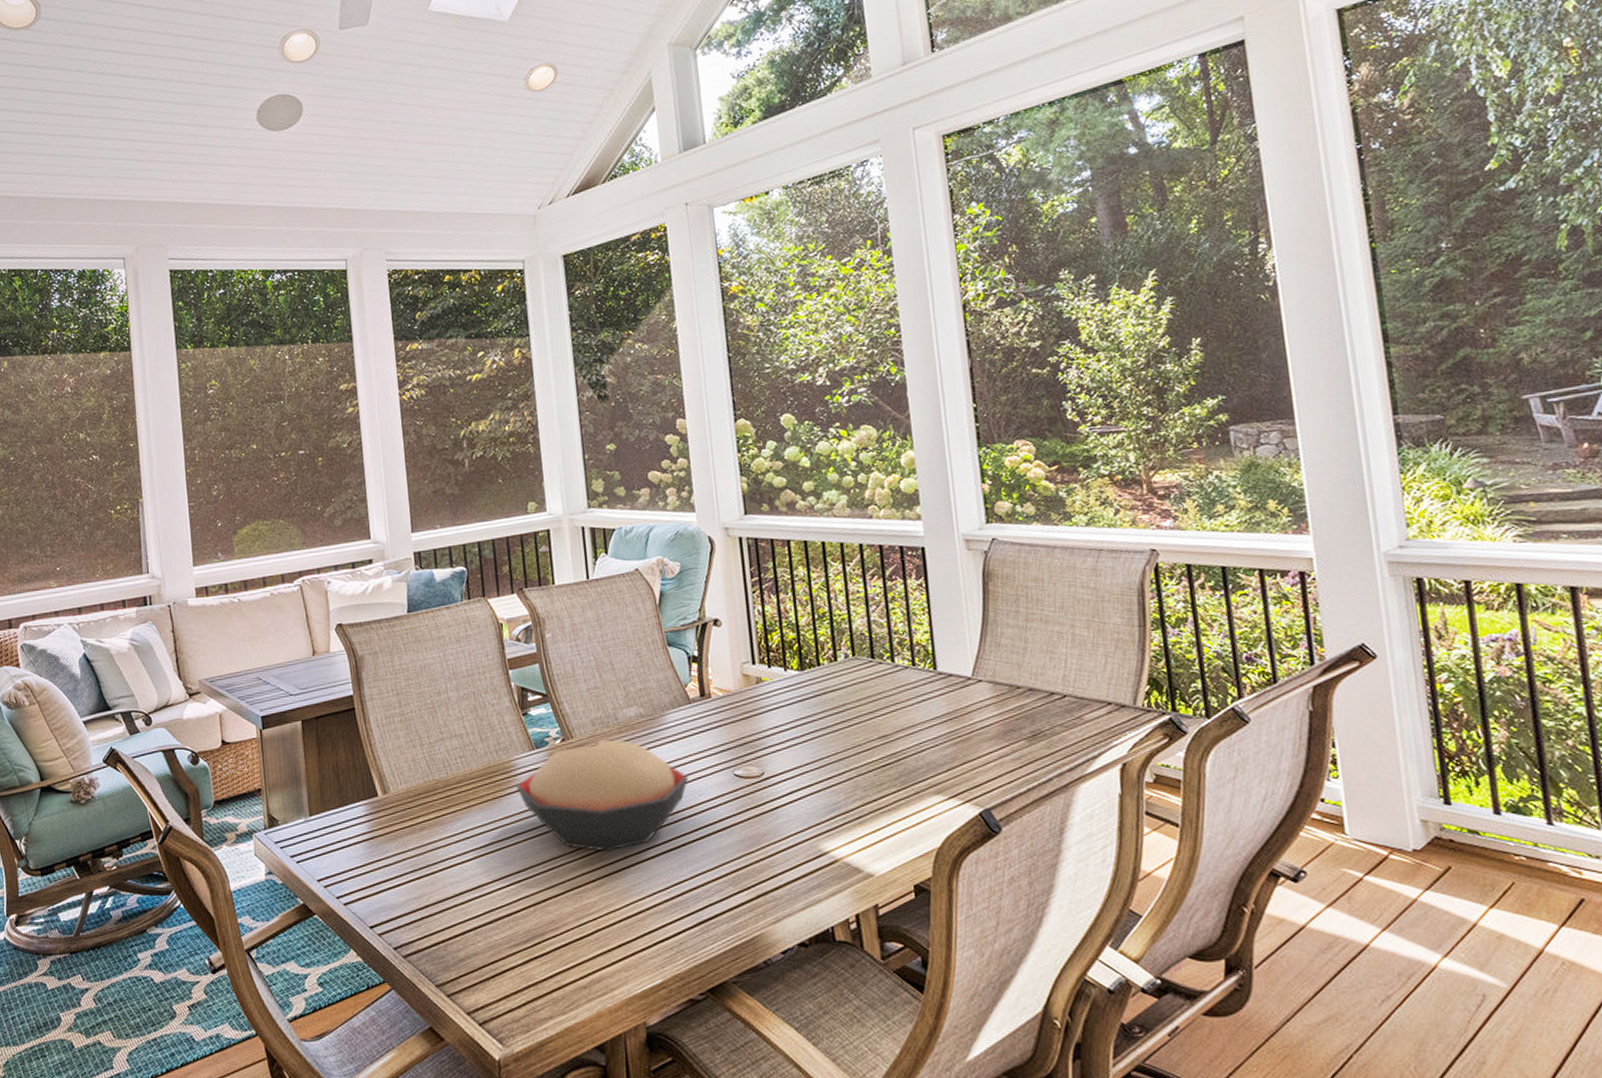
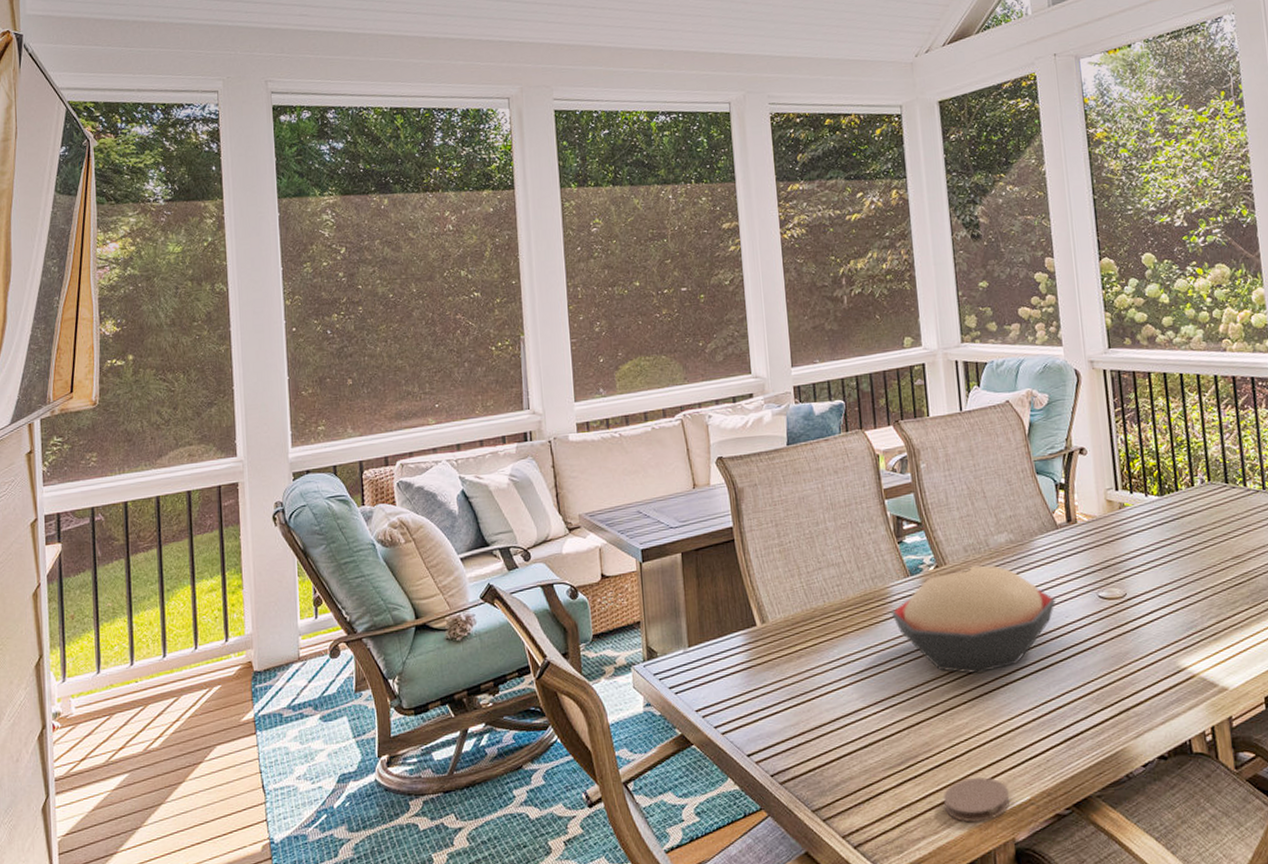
coaster: none [570,958,641,1004] -> present [943,777,1010,823]

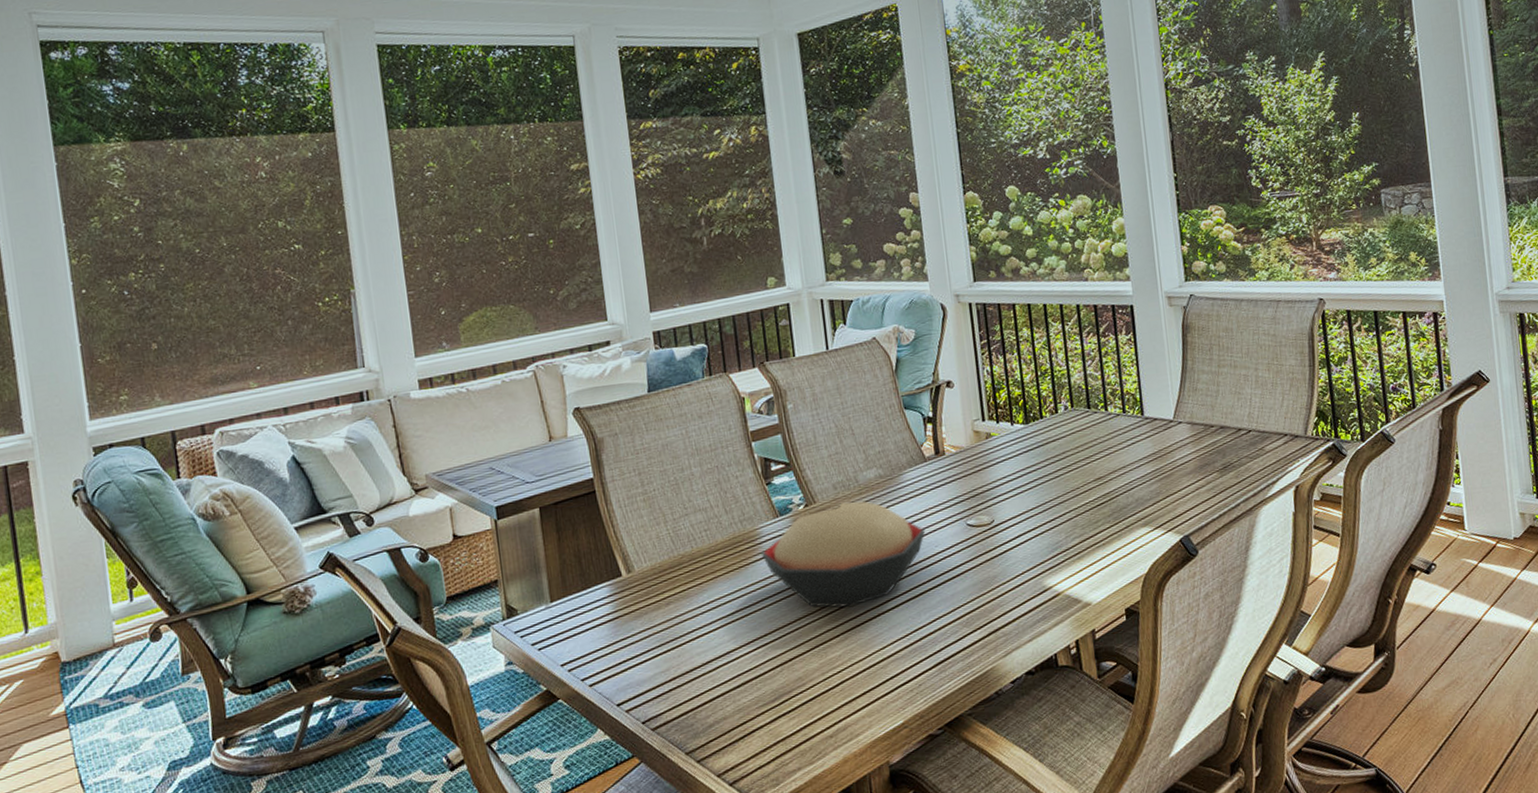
coaster: present [943,777,1010,823] -> none [817,706,884,750]

